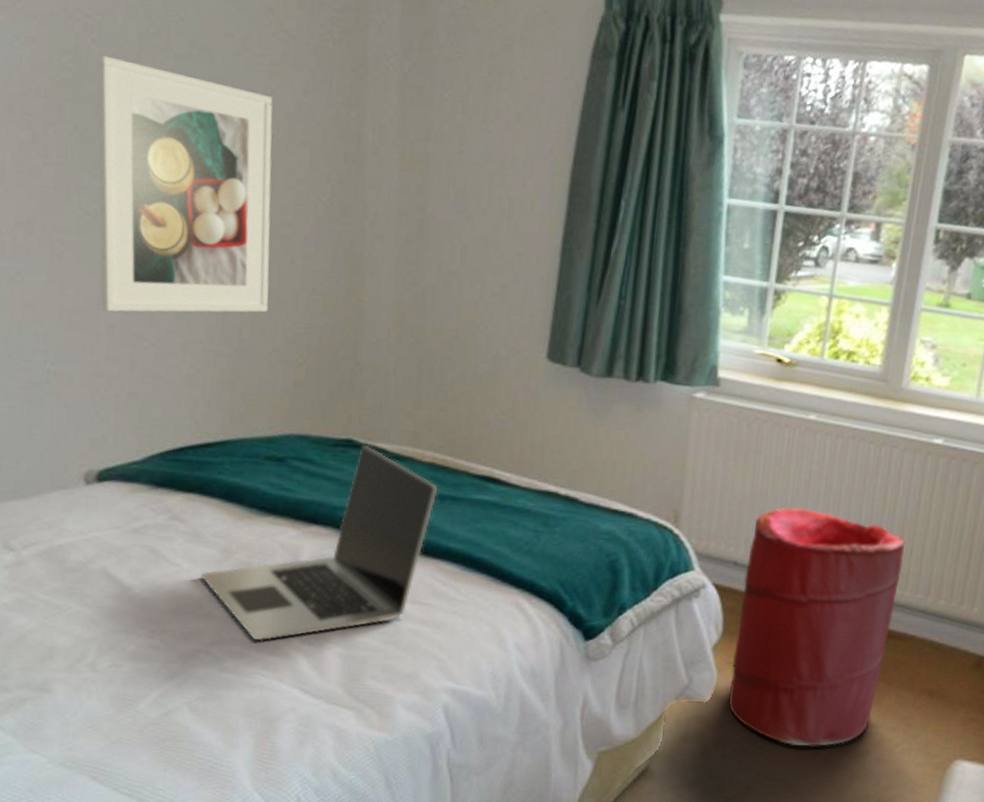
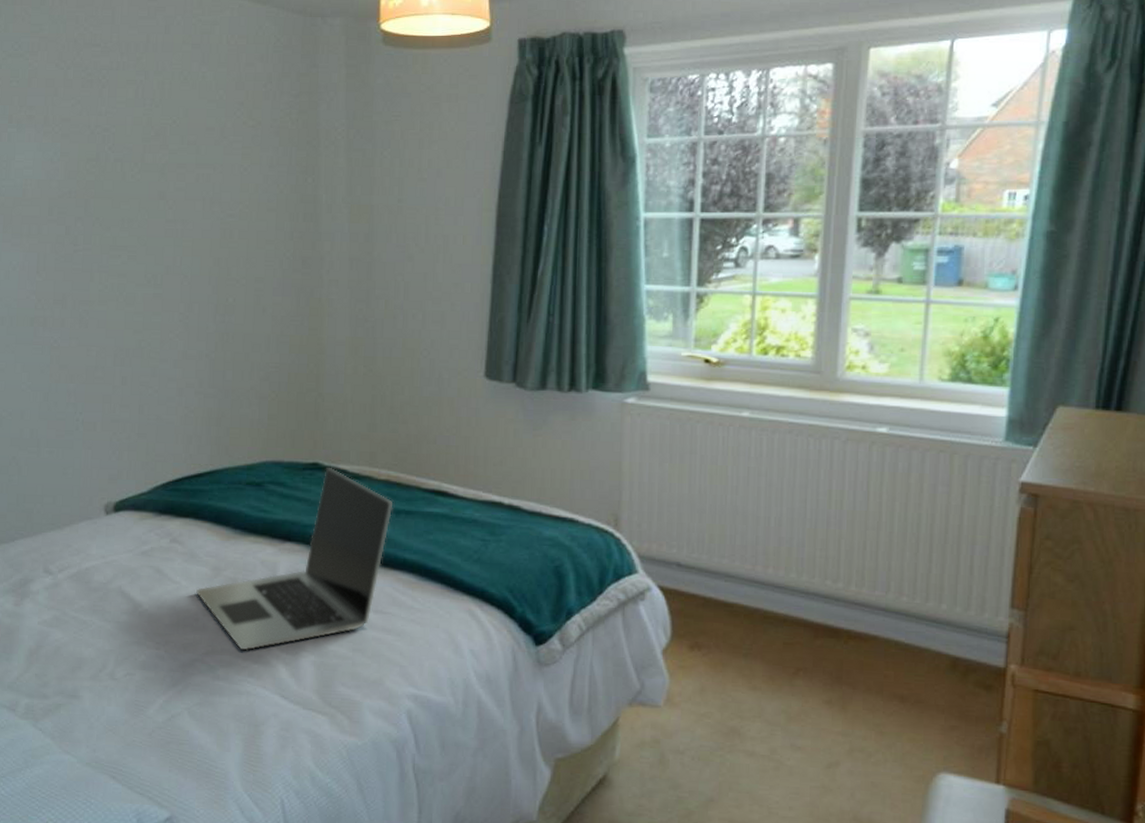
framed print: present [97,55,273,313] -> none [112,159,246,367]
laundry hamper: present [727,507,906,747] -> none [682,505,858,757]

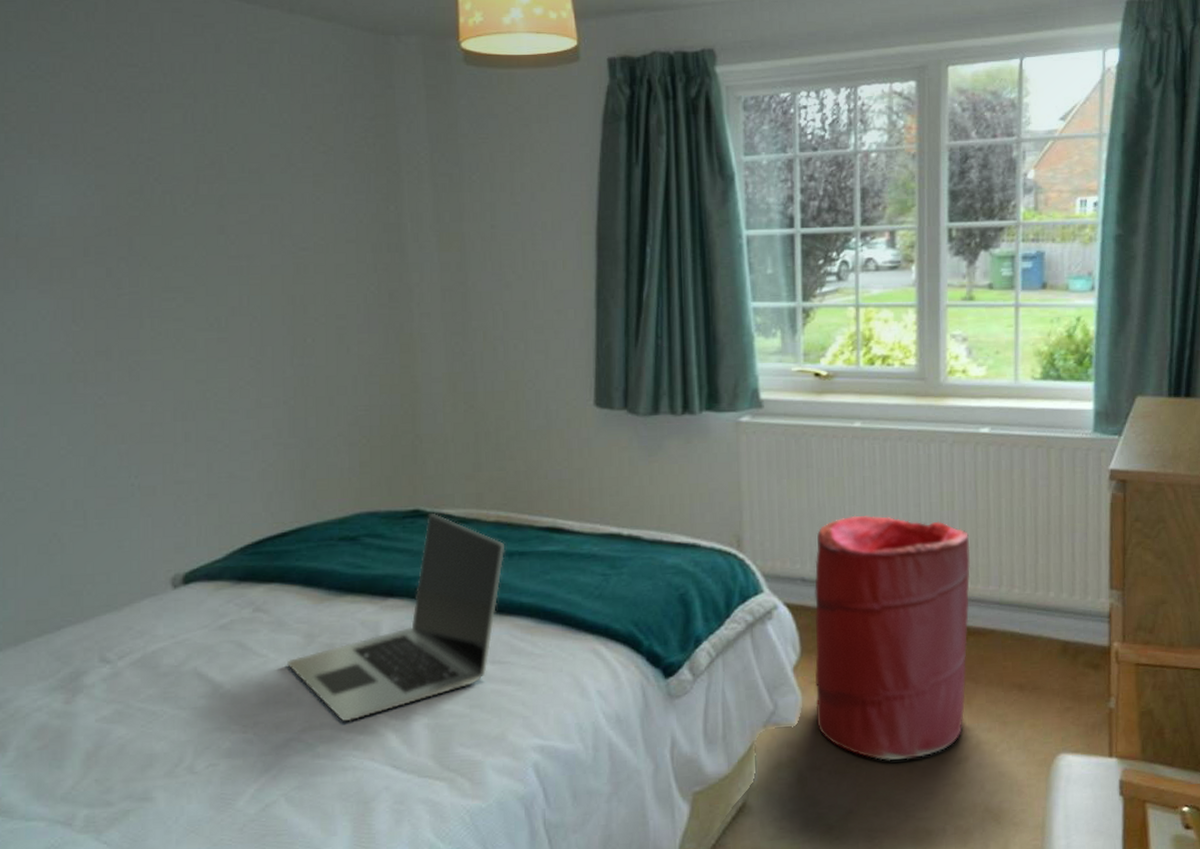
laundry hamper: none [682,505,858,757] -> present [814,515,971,760]

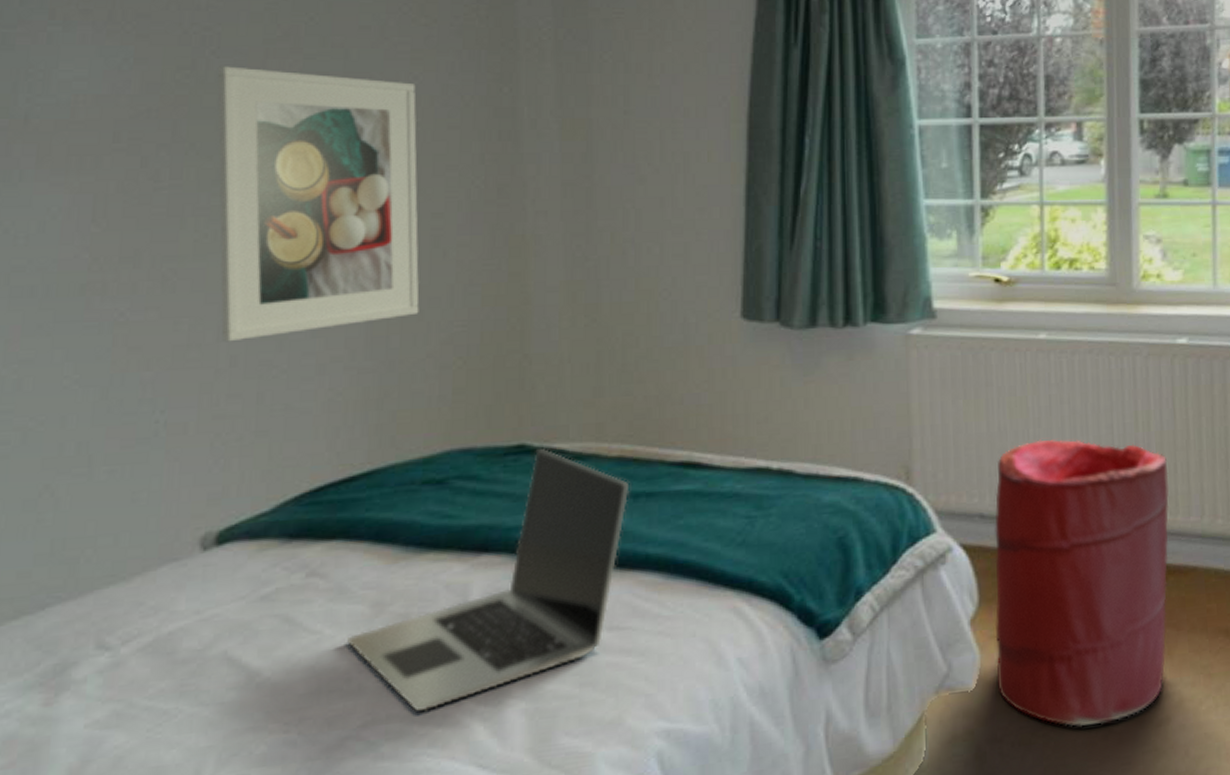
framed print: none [160,191,330,422] -> present [217,66,420,342]

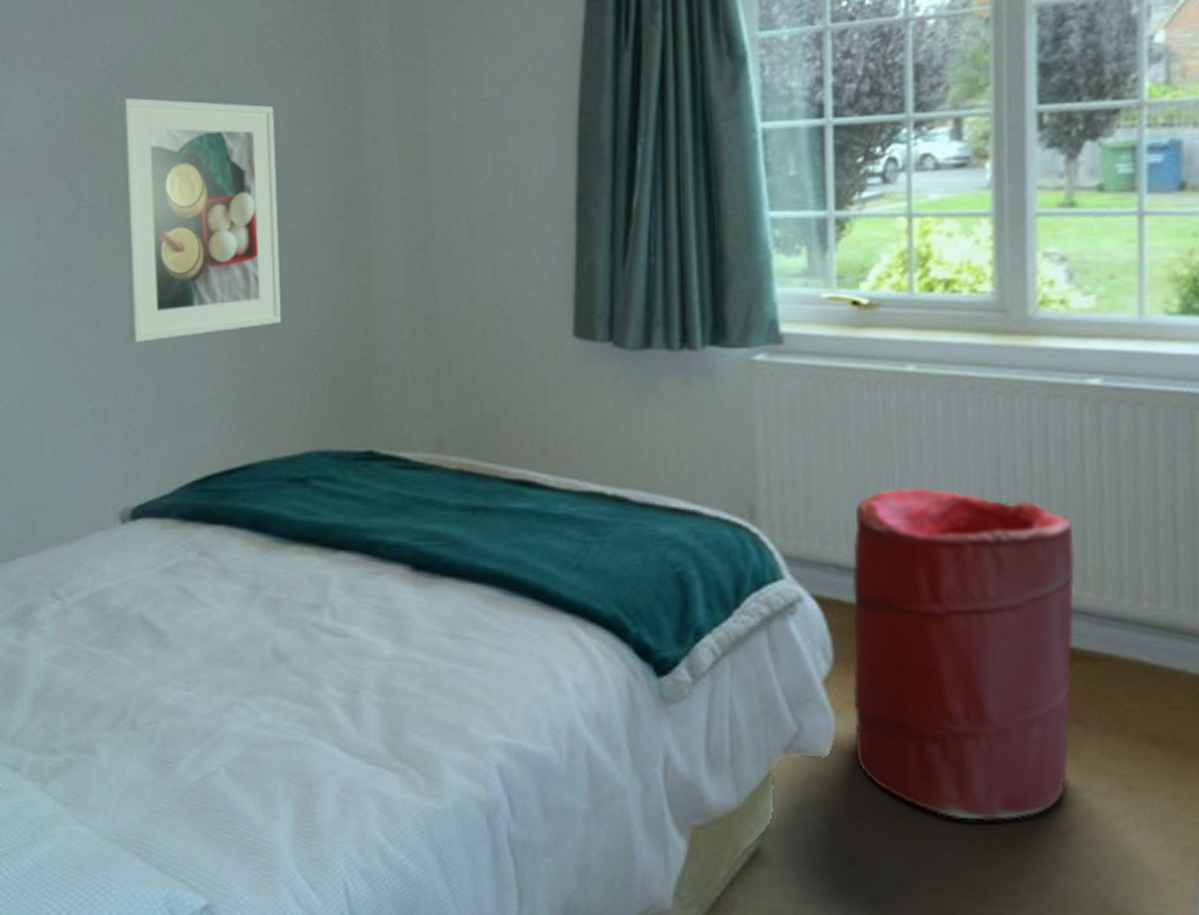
laptop: present [347,447,630,712] -> none [231,455,468,690]

